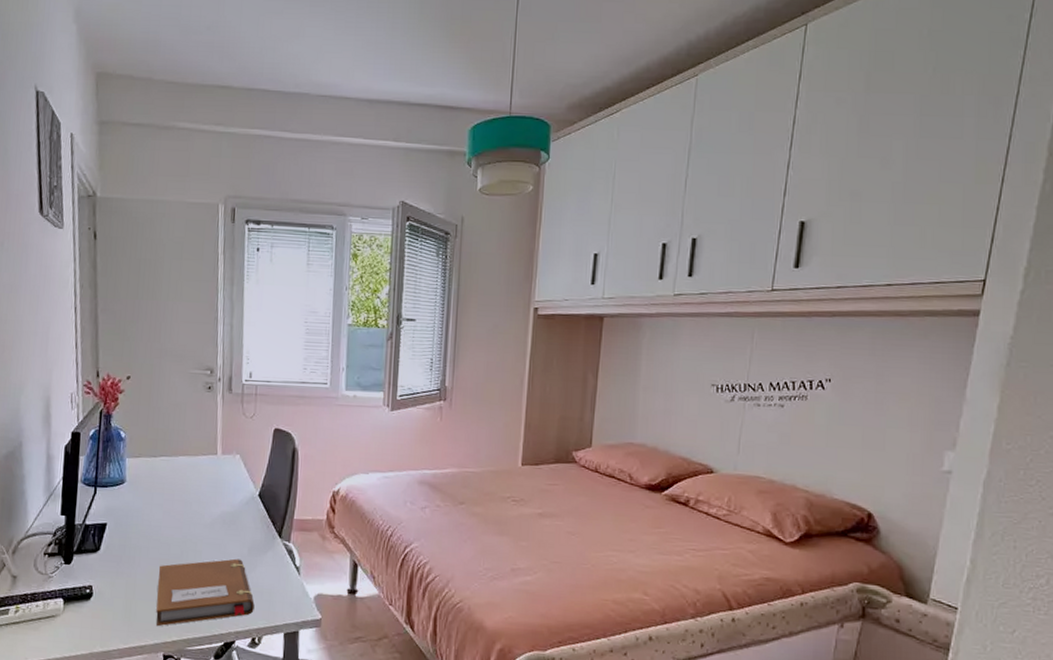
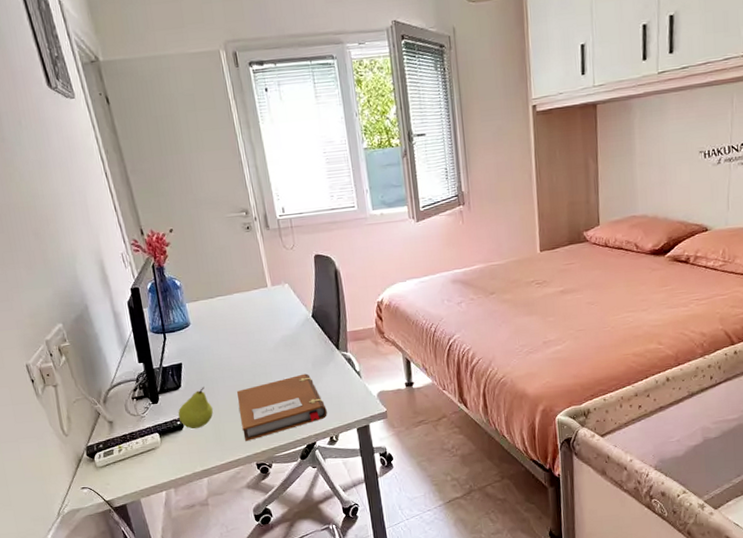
fruit: none [89,554,129,602] -> present [178,386,213,429]

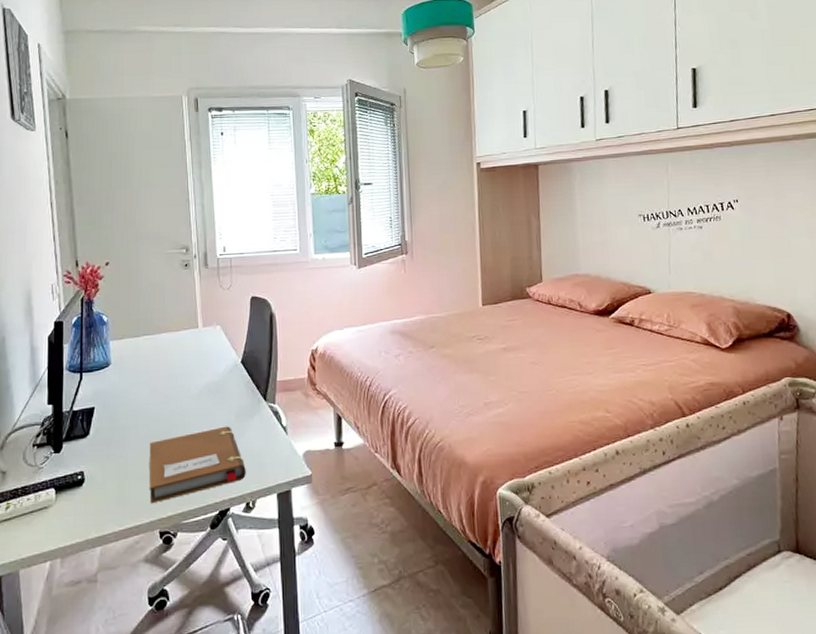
fruit: present [178,386,213,429] -> none [80,435,120,486]

